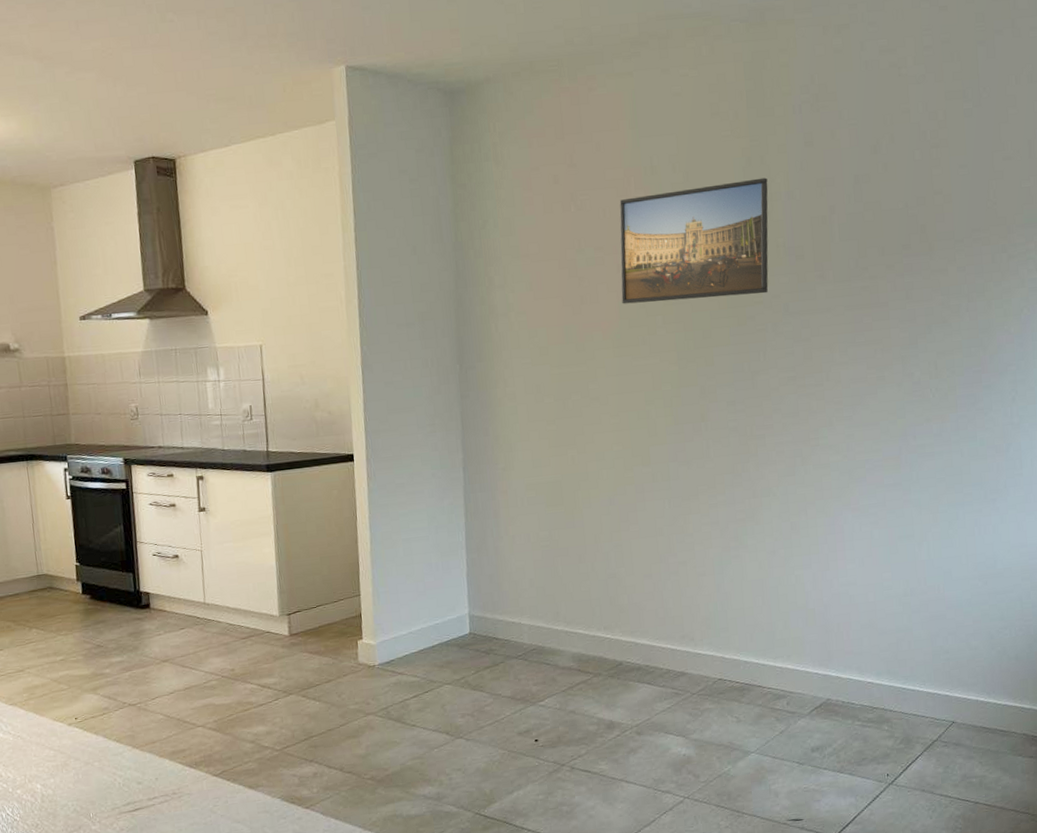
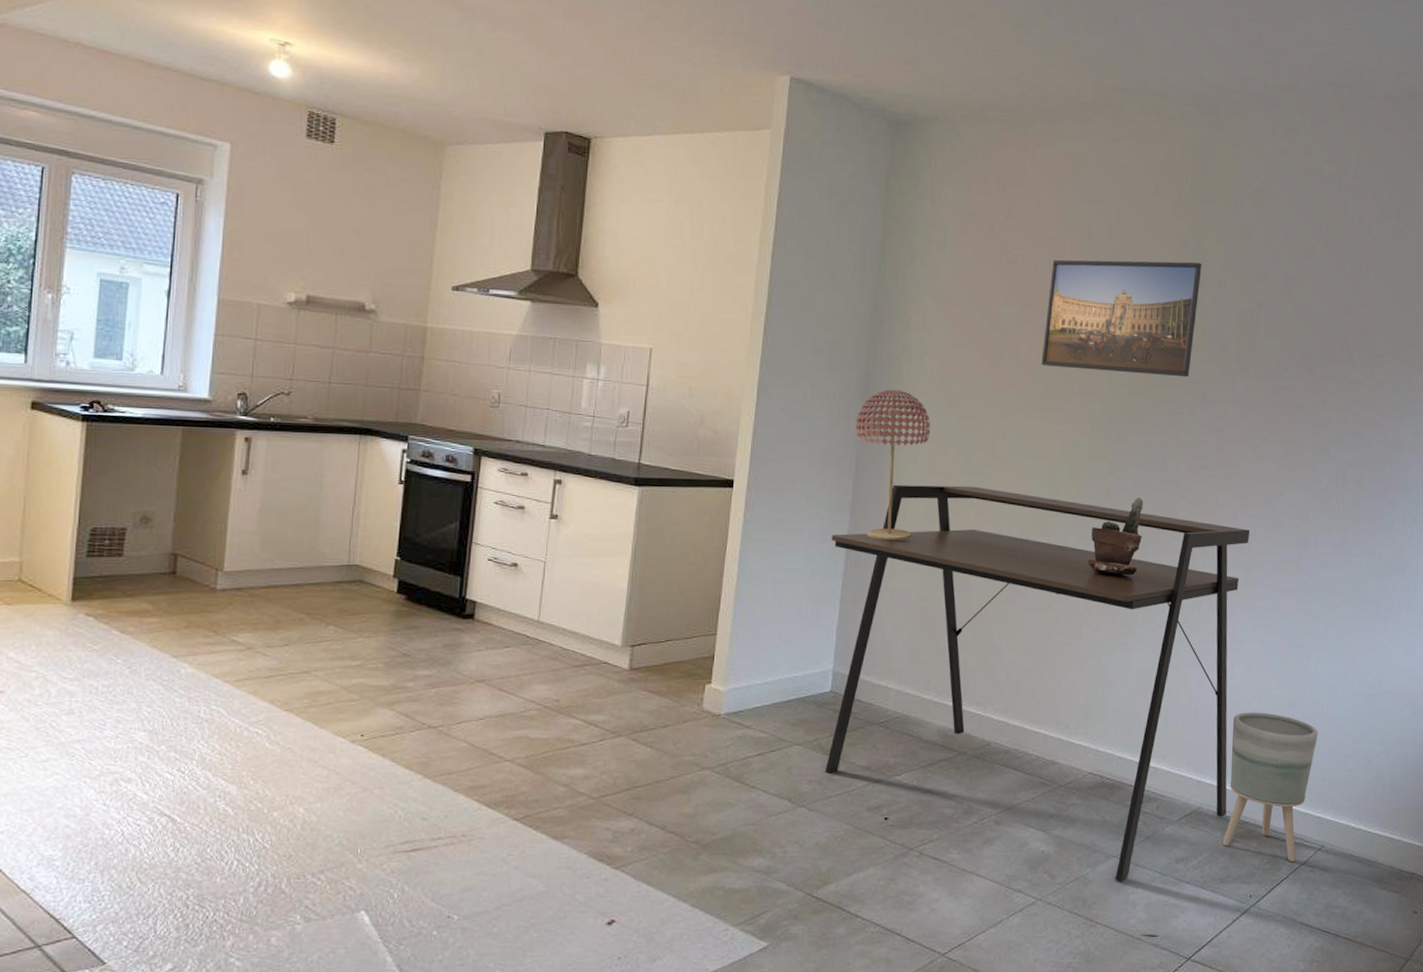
desk: none [449,428,856,775] -> present [825,484,1250,882]
table lamp: none [455,348,526,491] -> present [855,389,931,541]
potted plant: none [691,416,742,493] -> present [1088,497,1143,576]
planter: none [852,604,938,740] -> present [1222,712,1319,862]

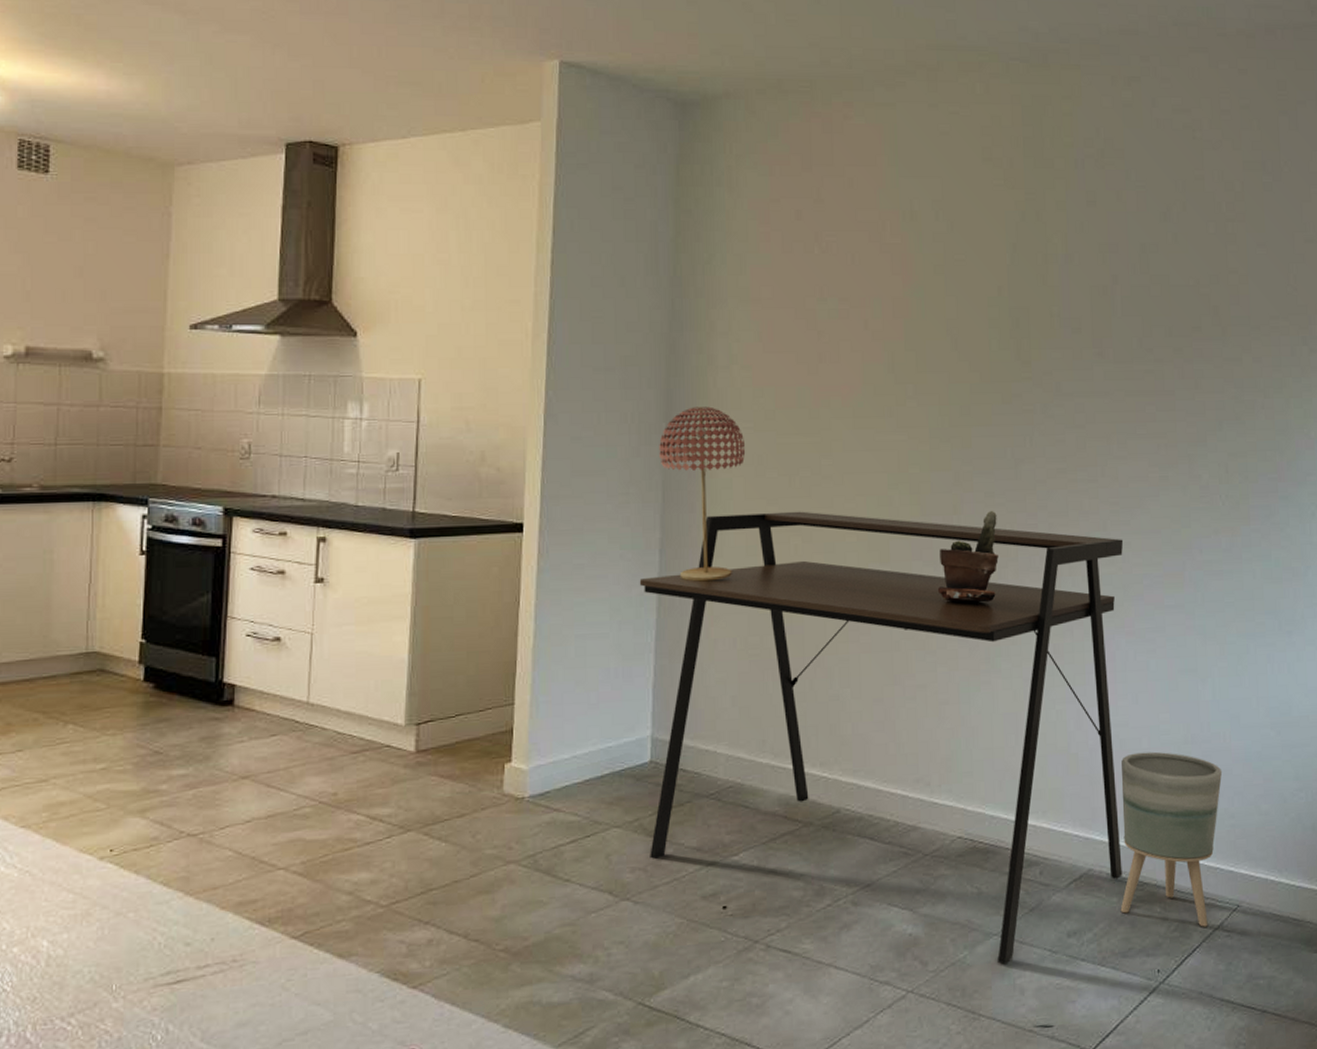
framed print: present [1041,259,1202,378] -> none [867,236,1044,369]

